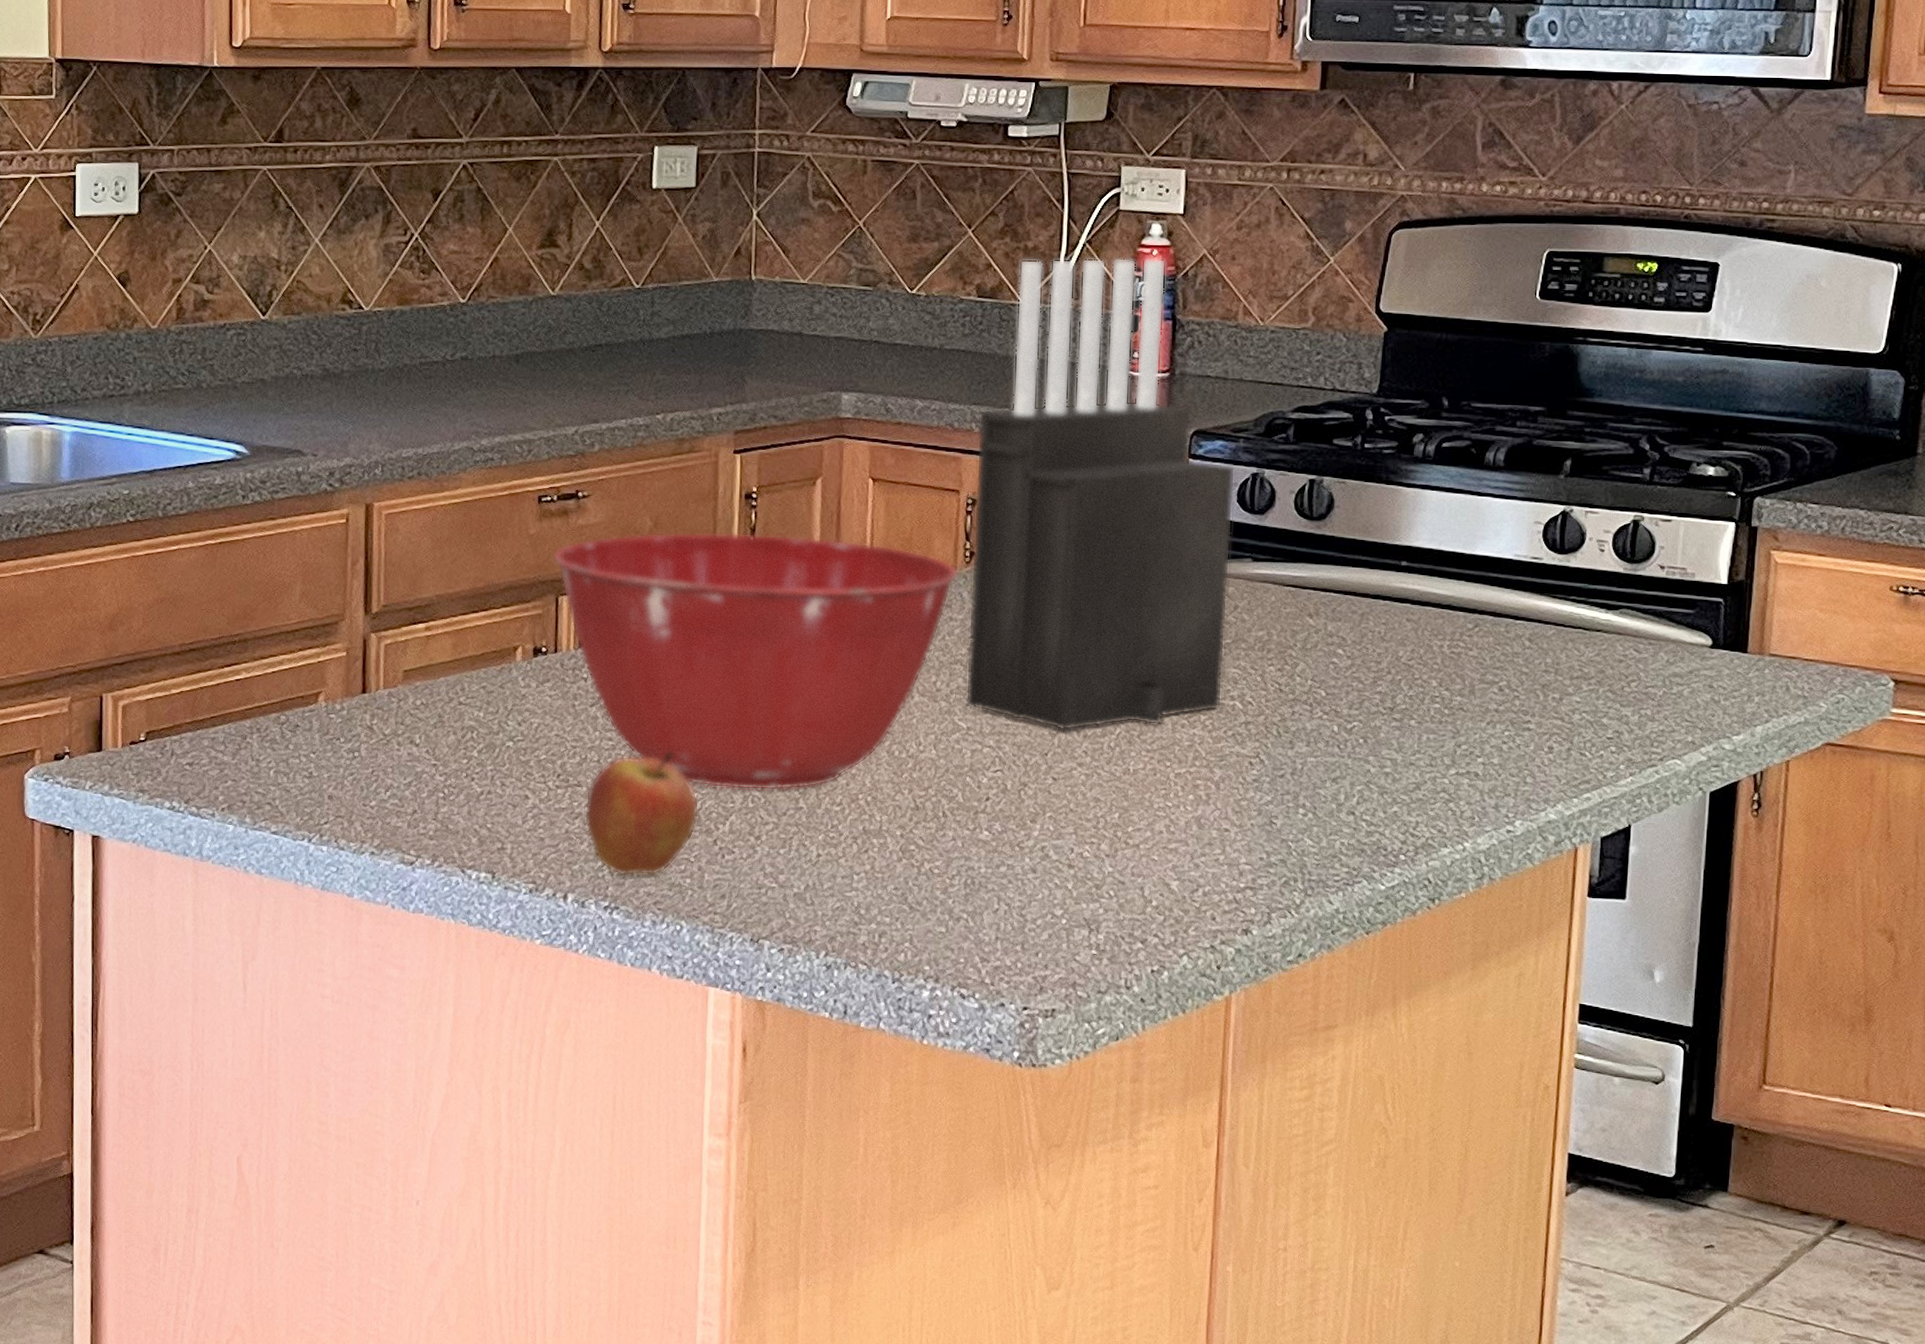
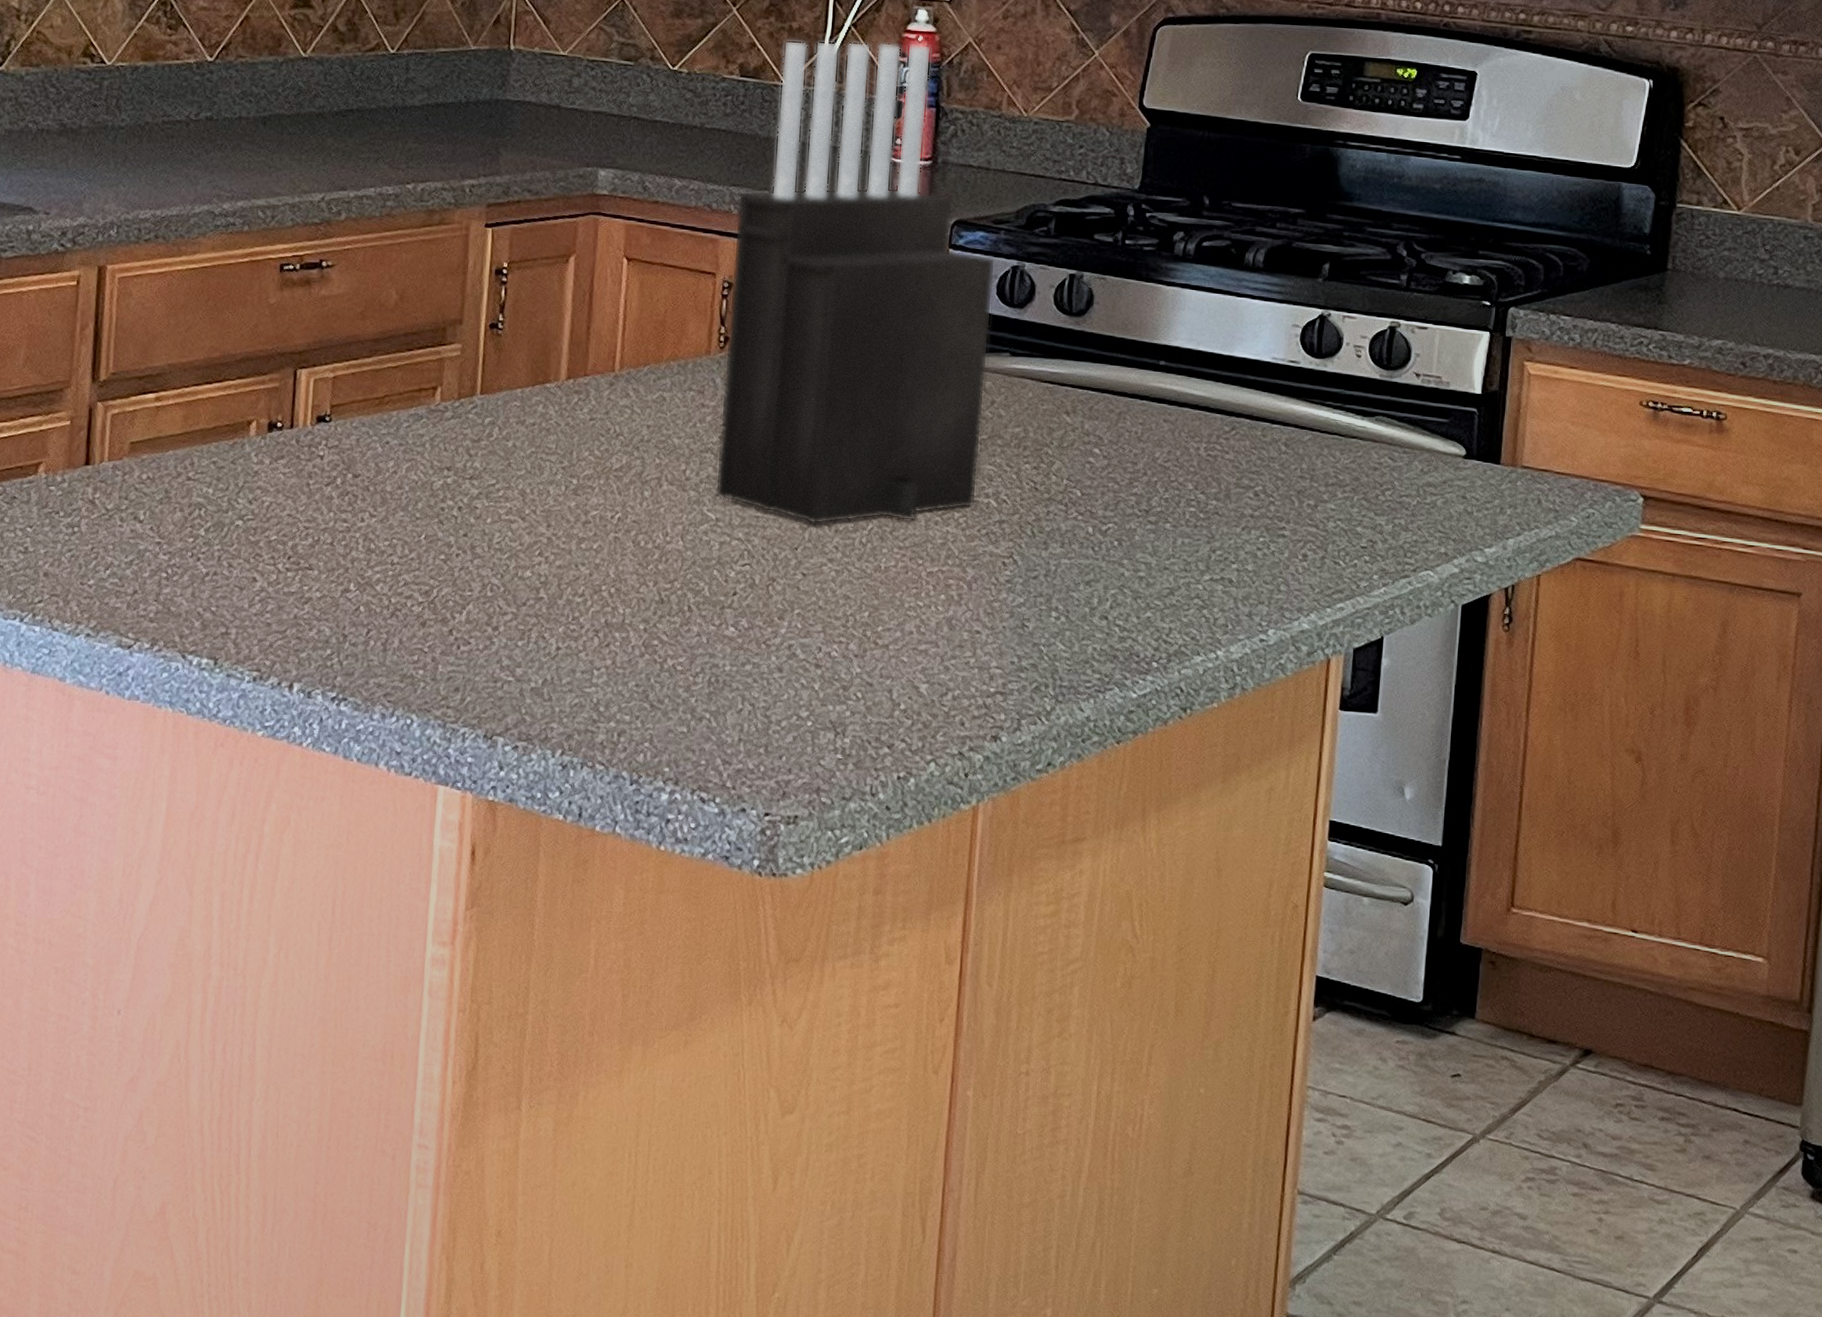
mixing bowl: present [553,532,960,791] -> none [293,306,713,579]
fruit: present [584,751,699,876] -> none [314,535,436,666]

